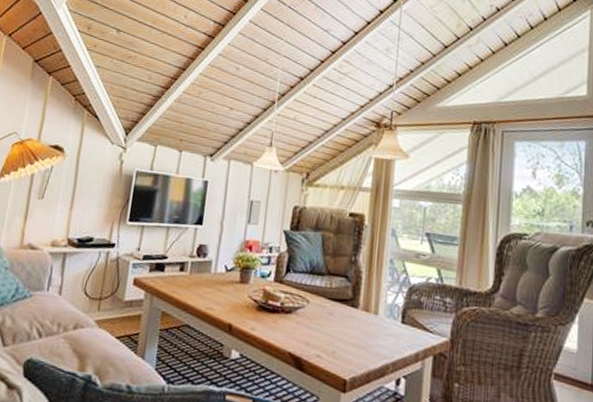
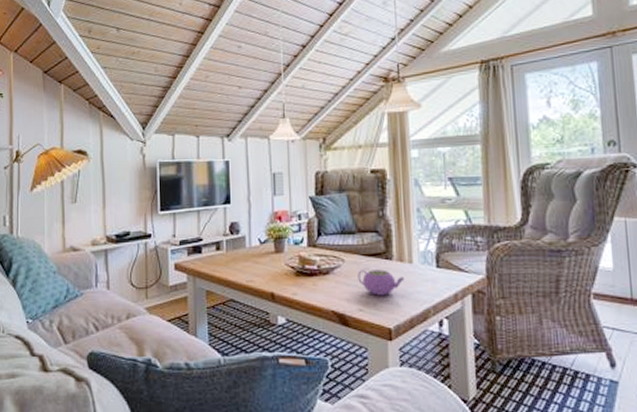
teapot: none [320,314,368,345] -> present [358,270,405,296]

